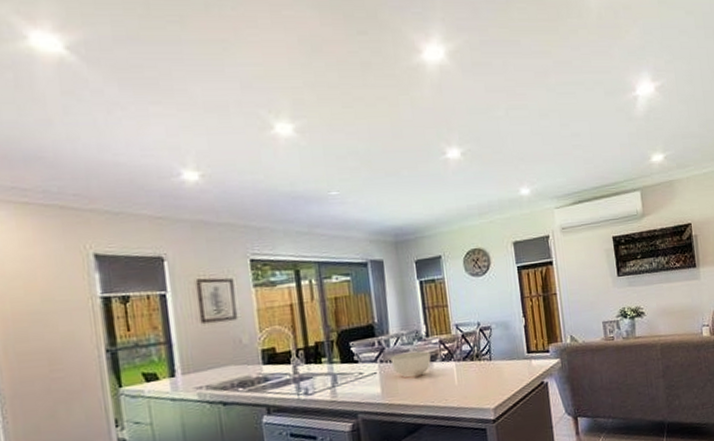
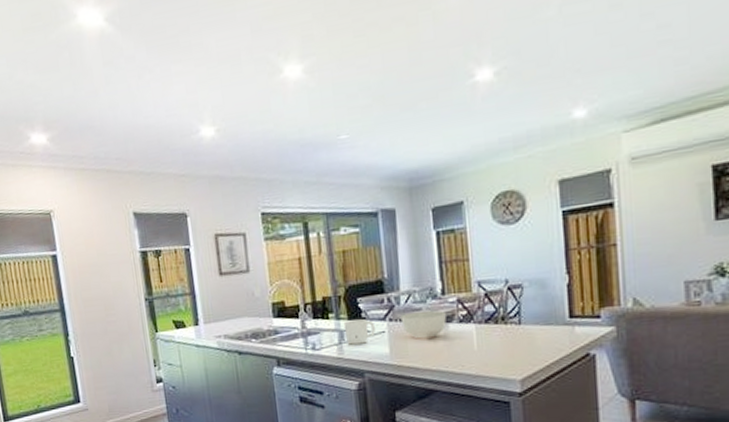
mug: none [336,362,368,388] -> present [343,319,375,345]

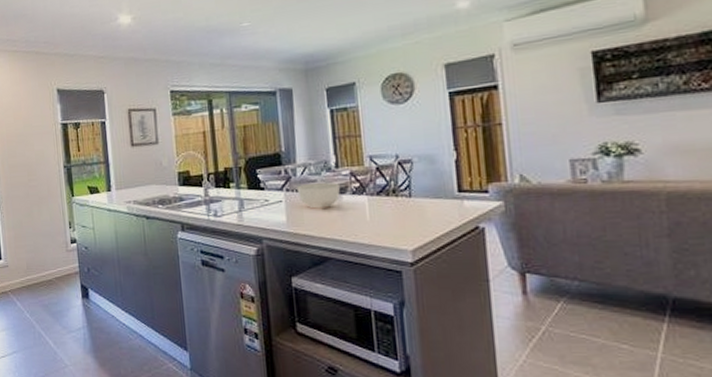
mug: present [343,319,375,345] -> none [243,189,273,213]

